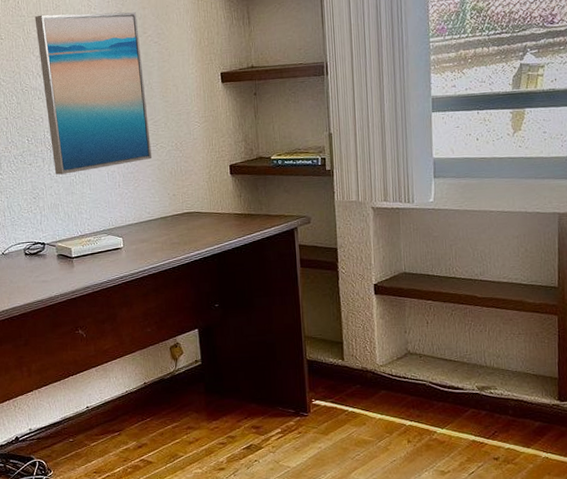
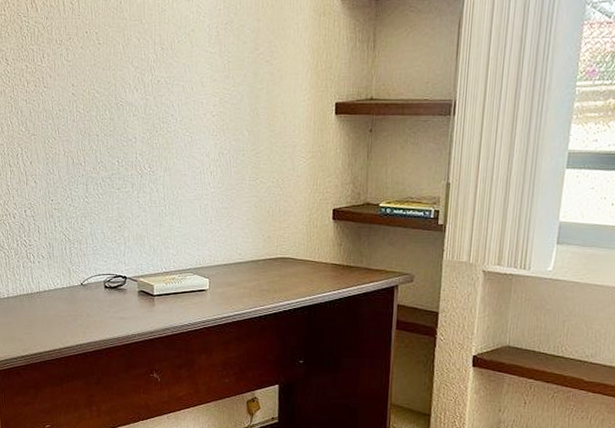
wall art: present [35,12,152,175] -> none [137,19,250,203]

